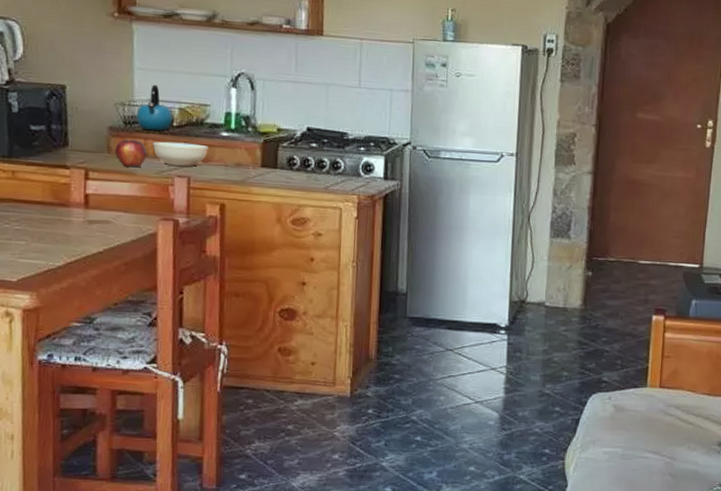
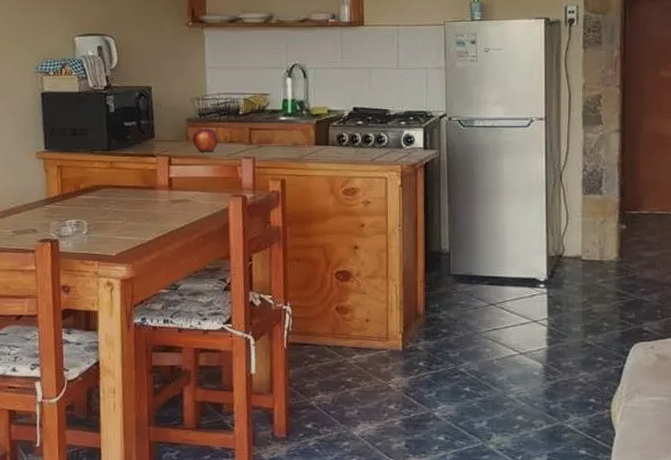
kettle: present [135,84,172,132] -> none [208,80,239,120]
bowl: present [152,141,208,167] -> none [222,128,269,148]

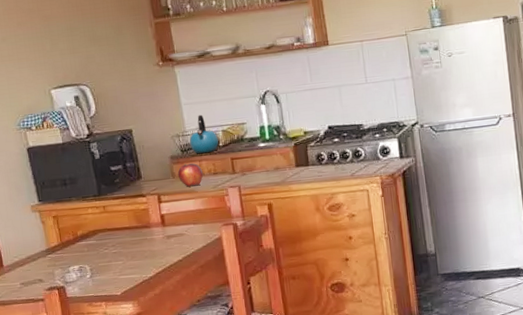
kettle: none [208,80,239,120] -> present [189,114,219,154]

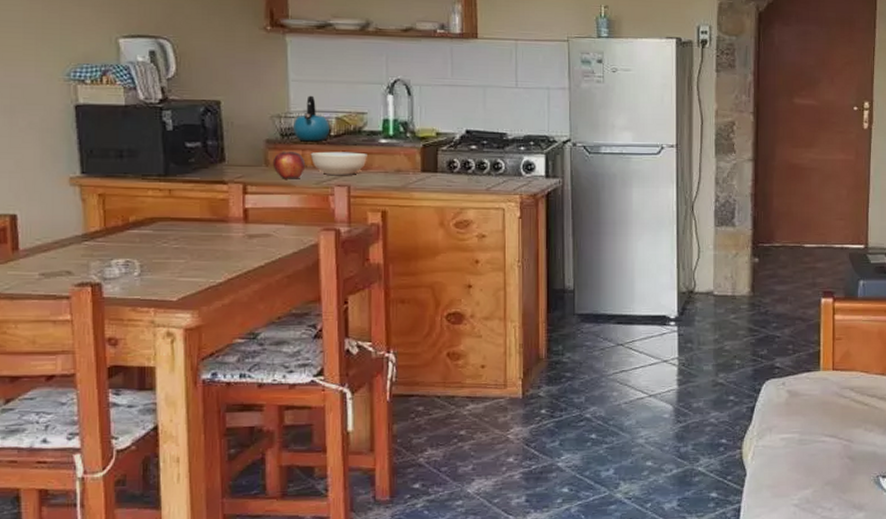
bowl: none [206,157,251,179] -> present [310,151,367,175]

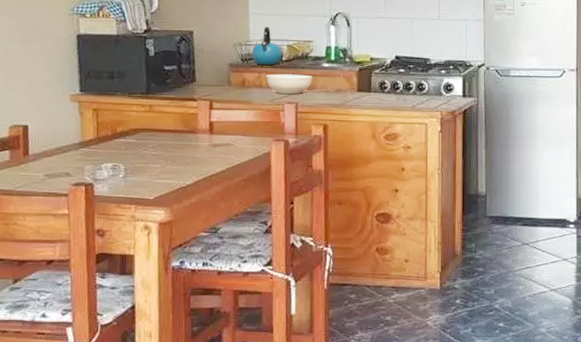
fruit: present [272,150,306,179] -> none [234,73,262,97]

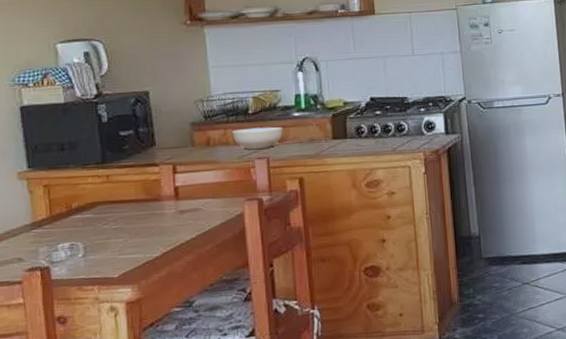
kettle: present [251,26,282,66] -> none [214,79,248,122]

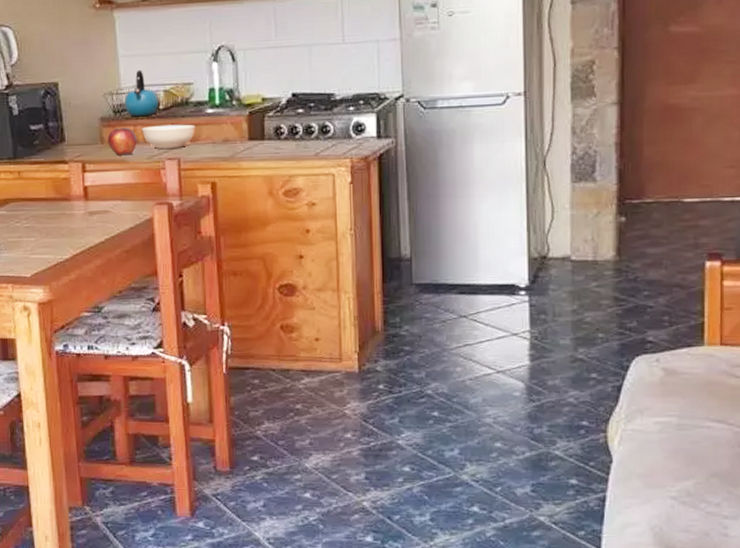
fruit: none [198,130,228,157] -> present [107,127,138,156]
kettle: none [214,79,248,122] -> present [124,70,158,117]

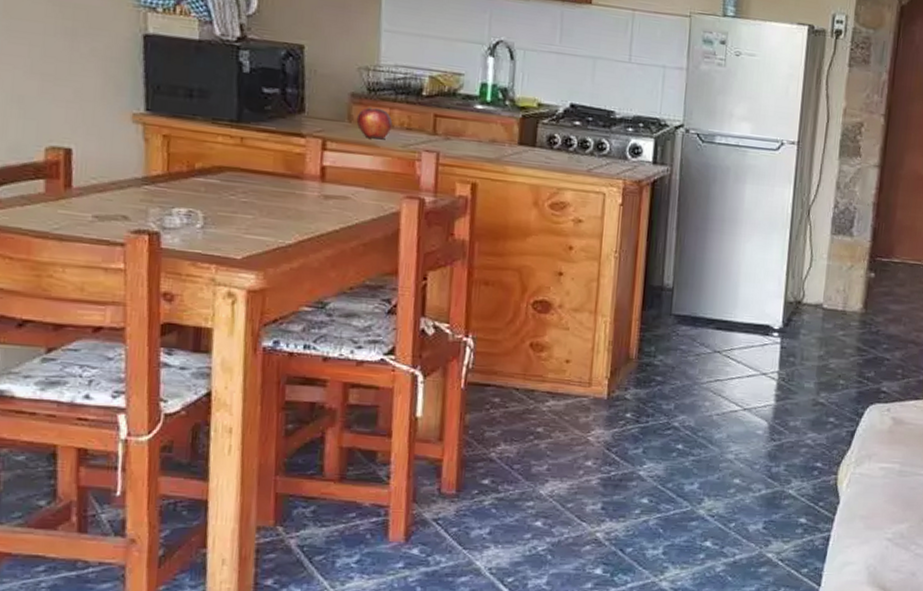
kettle: present [124,70,158,117] -> none [381,49,422,101]
bowl: present [141,124,195,149] -> none [398,112,461,141]

